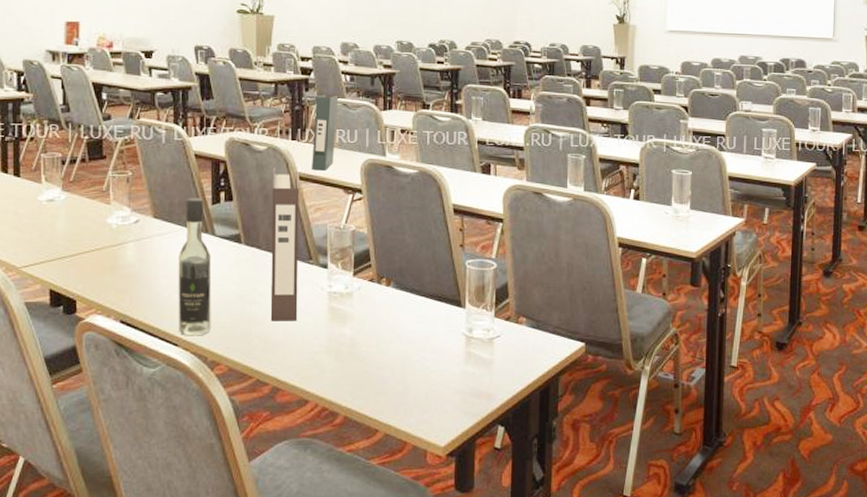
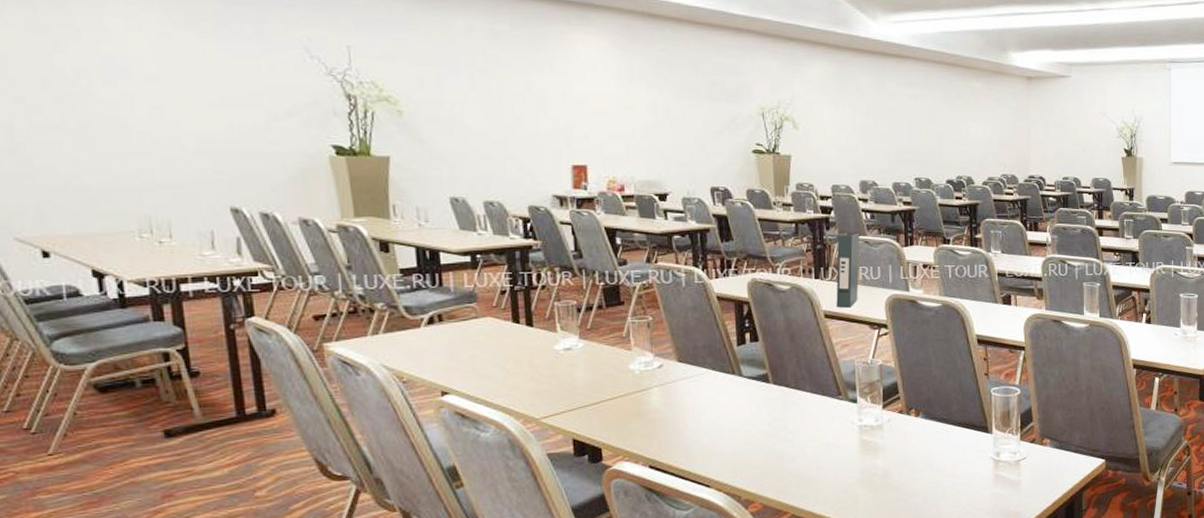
bottle: present [178,198,212,336] -> none [706,340,743,477]
binder: present [270,166,300,321] -> none [797,305,830,457]

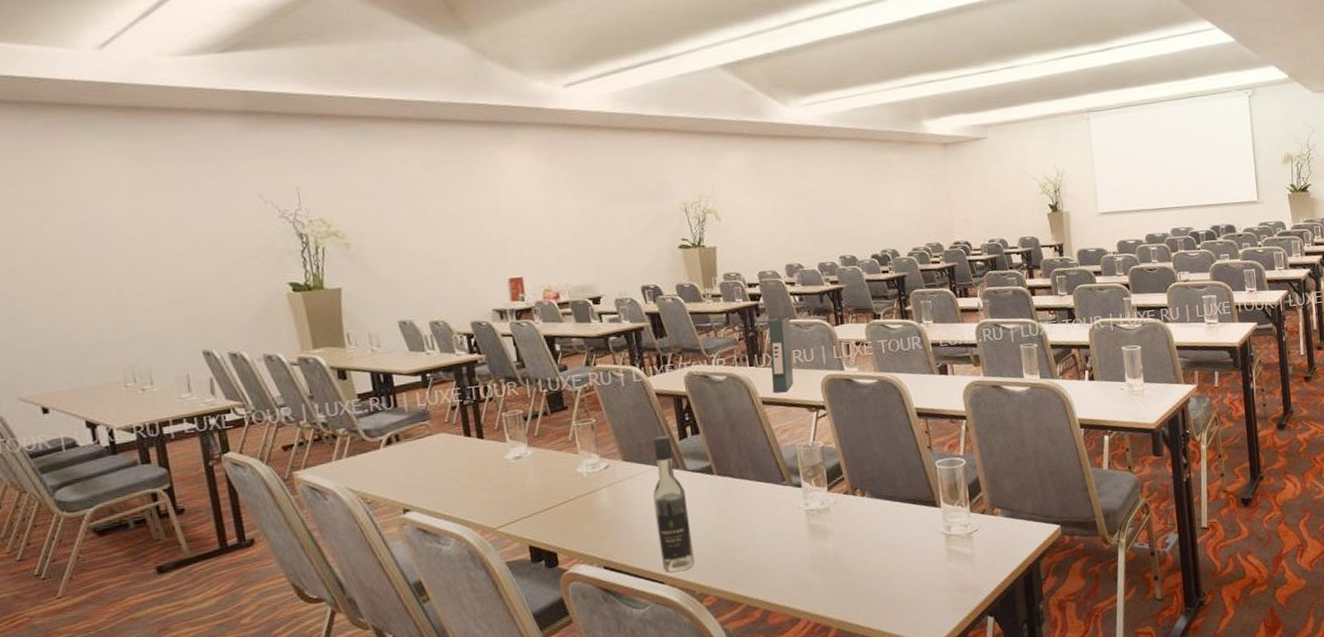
bottle: none [706,340,743,477] -> present [653,435,695,573]

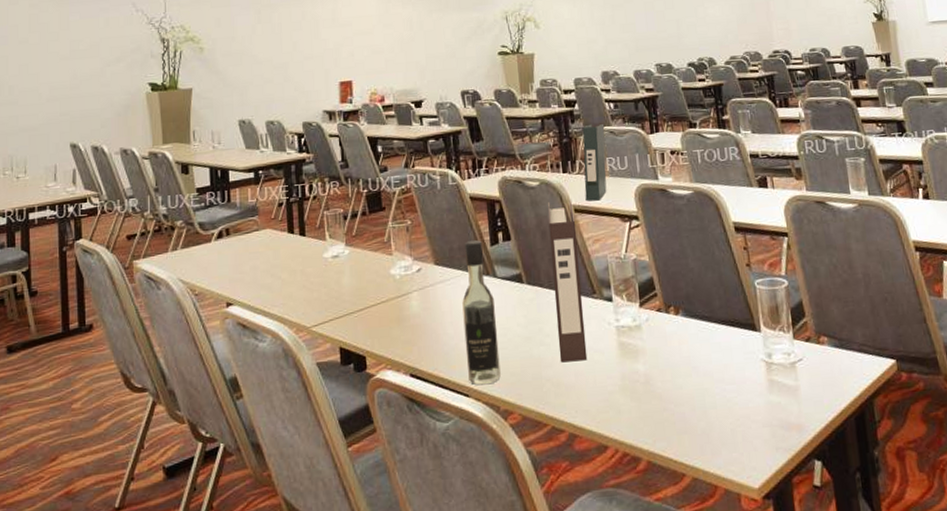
binder: none [735,392,779,547] -> present [547,199,588,363]

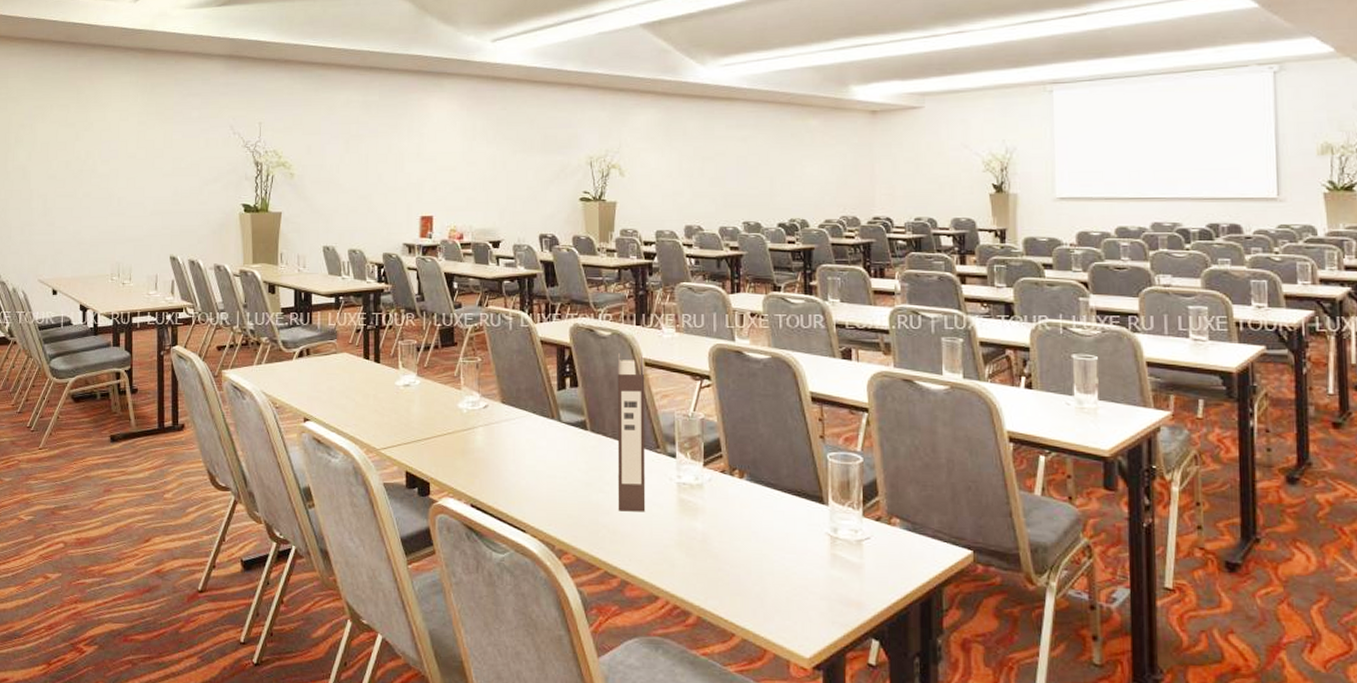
bottle: present [462,240,501,385] -> none [525,384,558,523]
binder: present [582,124,607,201] -> none [657,278,683,356]

